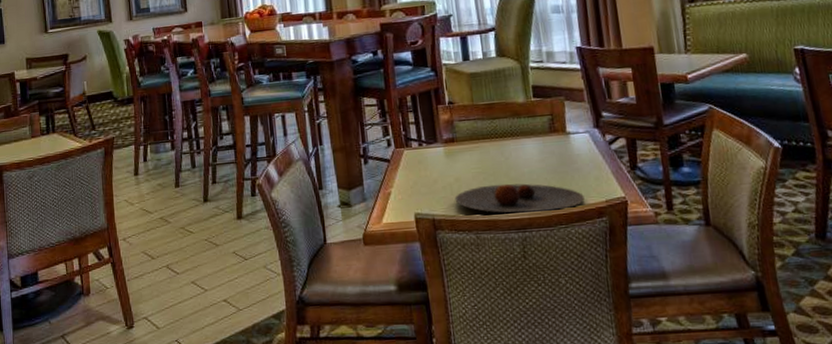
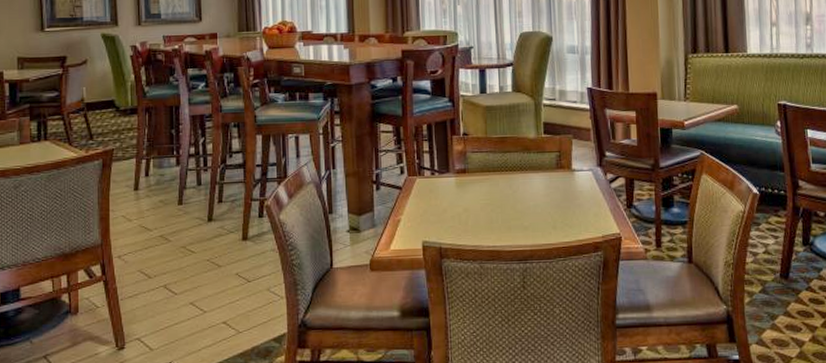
plate: present [454,183,584,213] -> none [462,216,583,245]

